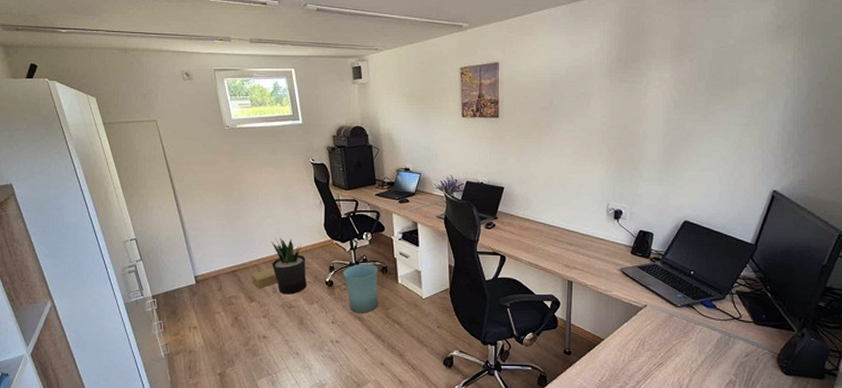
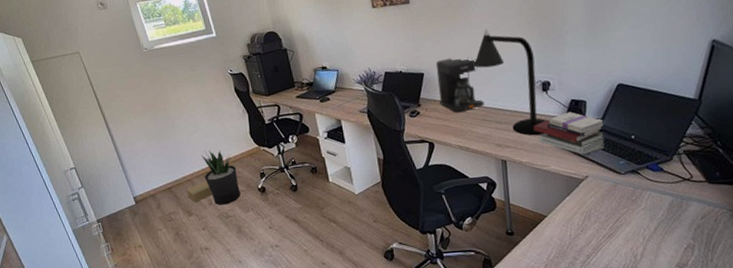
waste bin: present [343,263,378,313] -> none [274,165,312,216]
coffee maker: none [516,175,558,230] -> present [435,57,484,113]
desk lamp: none [552,151,616,261] -> present [473,28,548,136]
books: none [602,242,667,285] -> present [533,111,605,156]

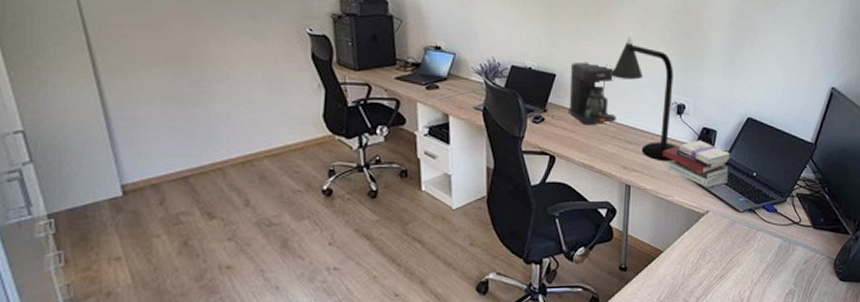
box: present [187,180,213,203] -> none [212,172,253,201]
planter: present [201,150,241,205] -> none [244,131,295,208]

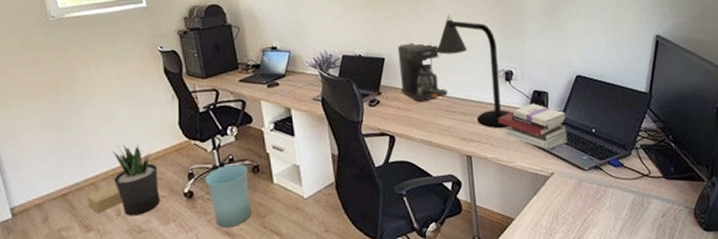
box: none [212,172,253,201] -> present [88,183,123,214]
planter: none [244,131,295,208] -> present [112,144,160,216]
waste bin: none [347,165,394,230] -> present [205,163,251,228]

